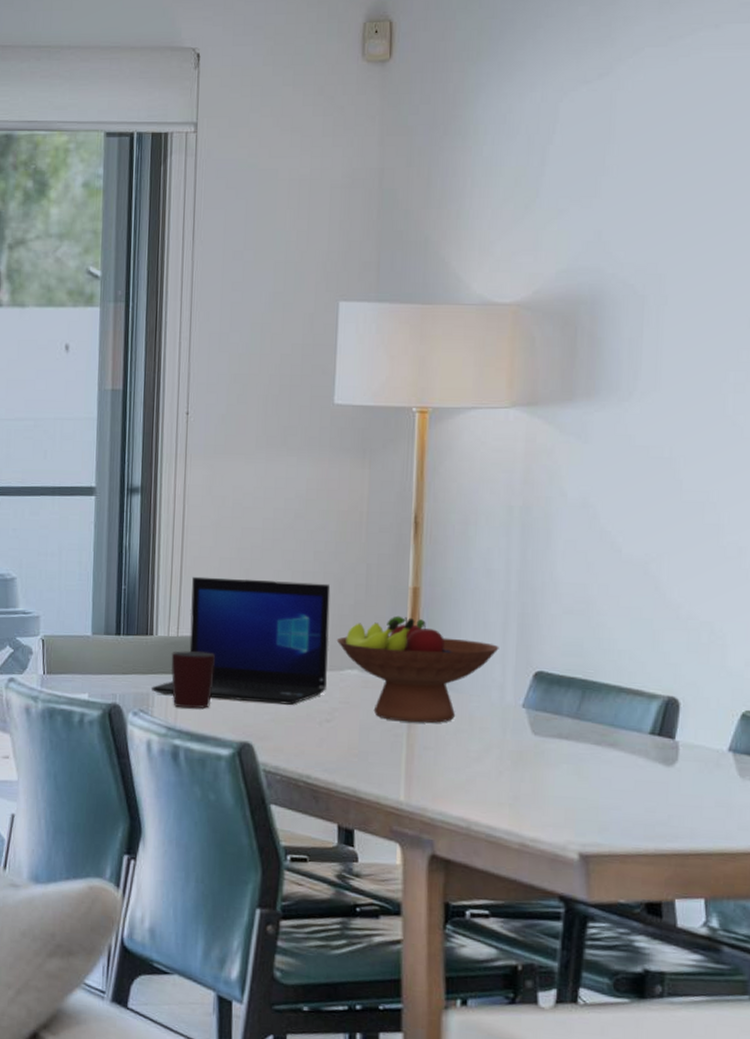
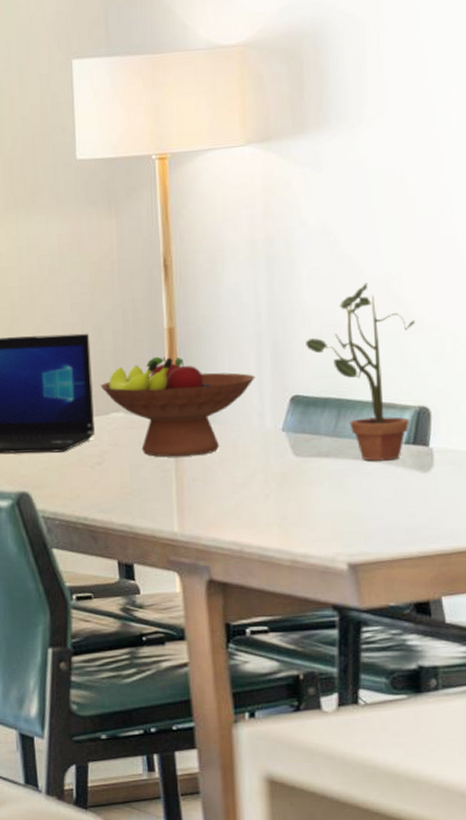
potted plant: none [555,562,671,750] -> present [306,282,415,461]

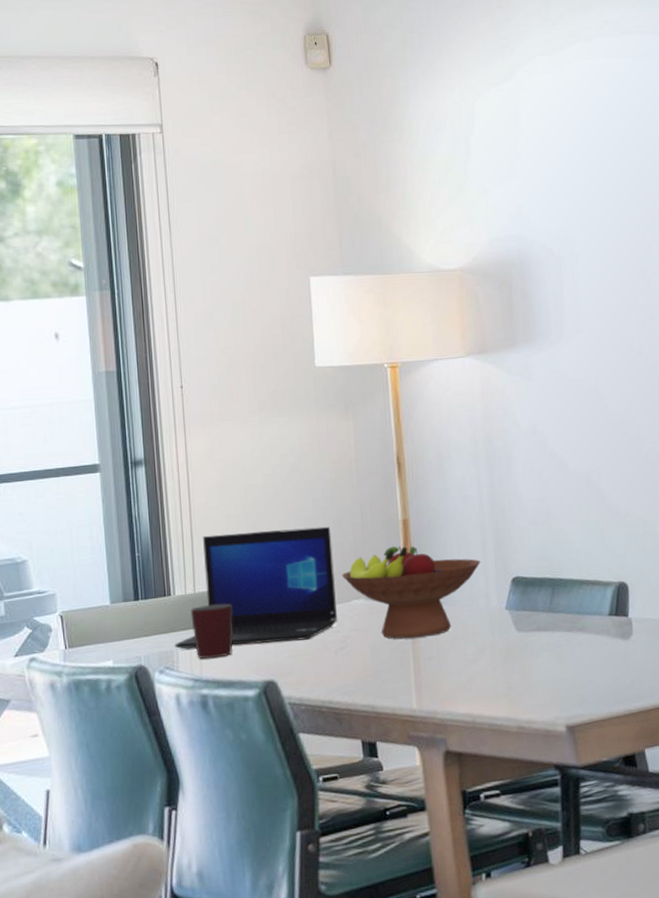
potted plant: present [306,282,415,461] -> none [523,476,612,632]

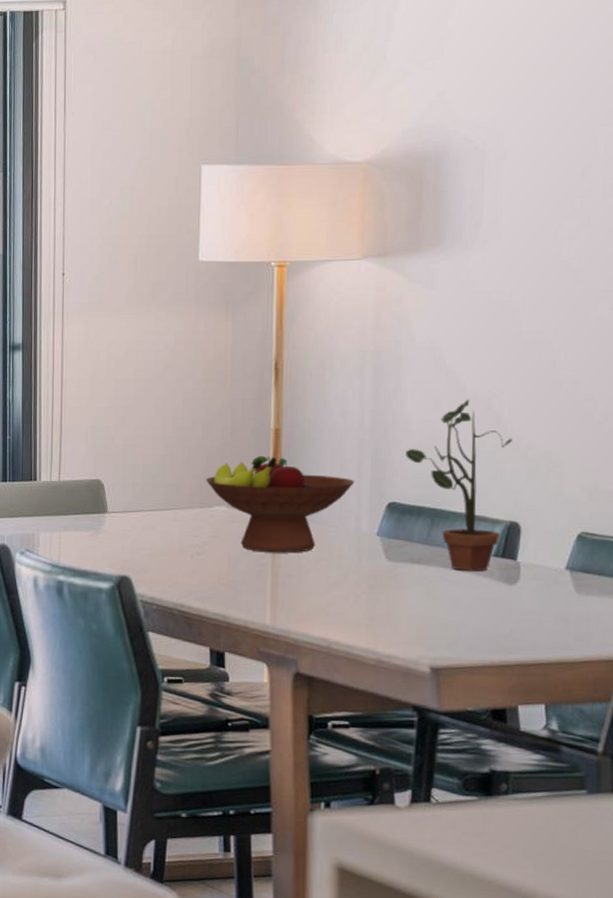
laptop: present [175,526,337,649] -> none [37,425,199,540]
mug: present [190,603,233,659] -> none [53,494,94,547]
potted plant: none [523,476,612,632] -> present [406,399,512,571]

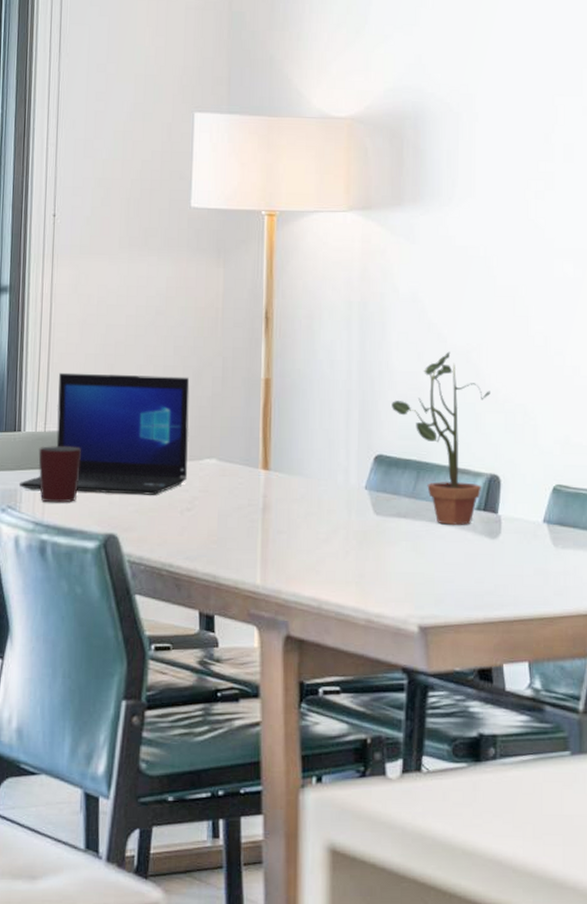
laptop: none [37,425,199,540] -> present [20,372,190,495]
mug: none [53,494,94,547] -> present [38,446,81,503]
fruit bowl: present [205,455,355,553] -> none [195,406,343,508]

